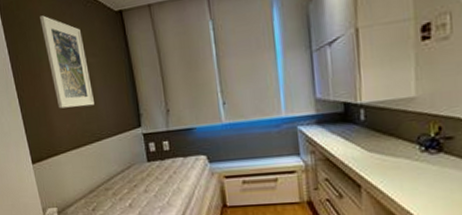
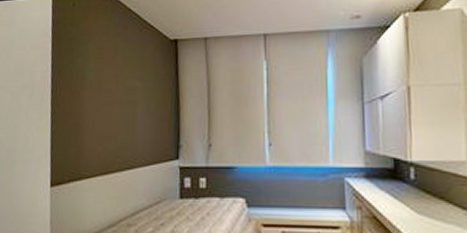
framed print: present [40,15,94,109] -> none [92,34,133,131]

